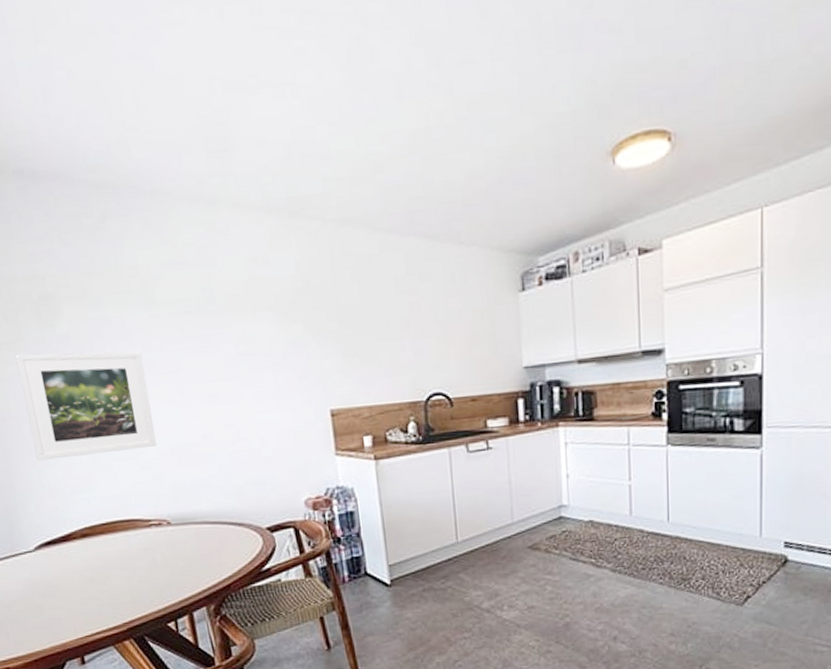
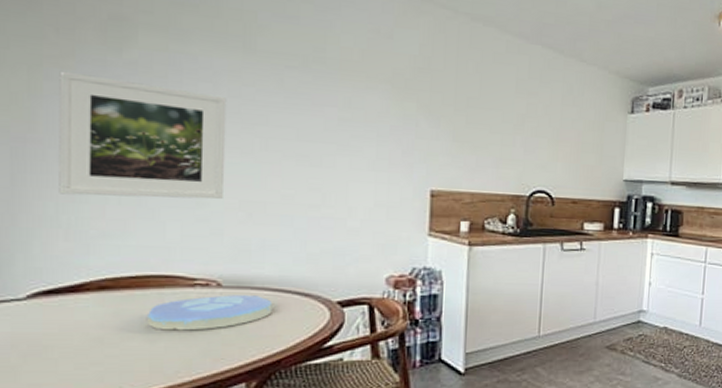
plate: none [120,529,215,567] -> present [146,295,273,331]

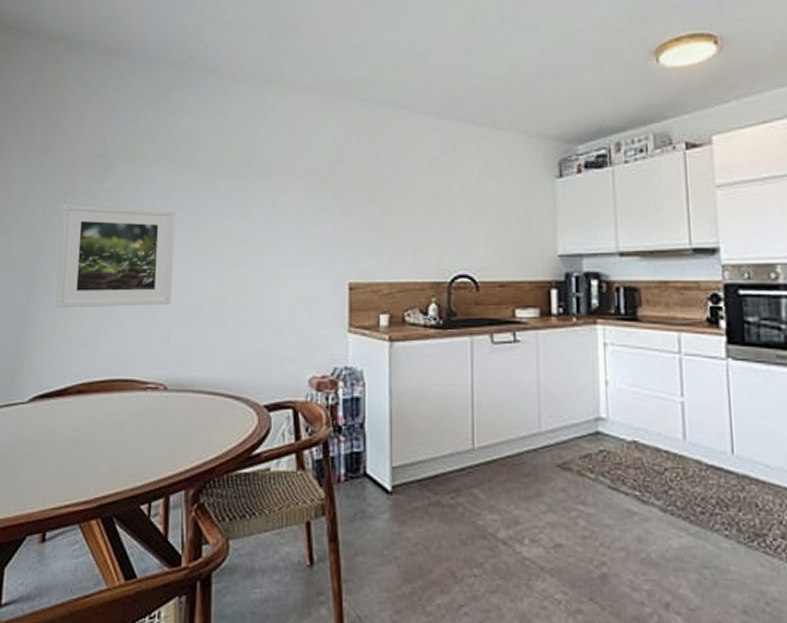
plate: present [146,295,273,331] -> none [109,398,208,434]

